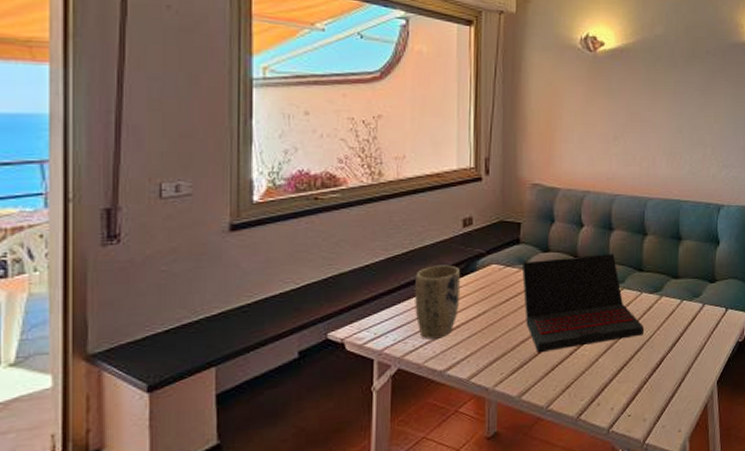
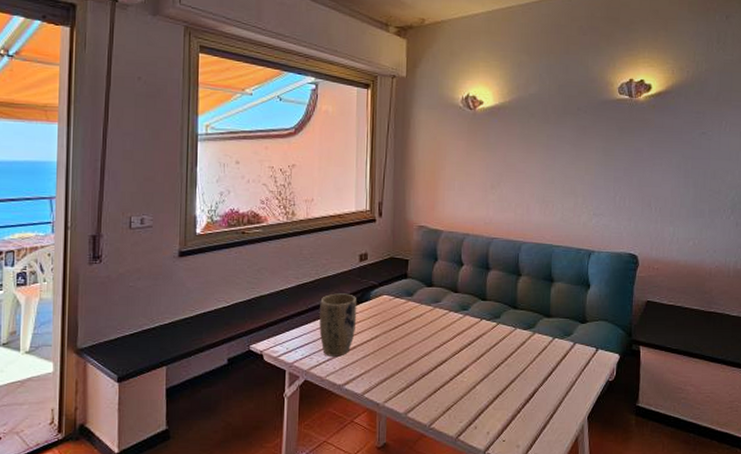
laptop: present [521,254,644,353] -> none [408,291,517,376]

